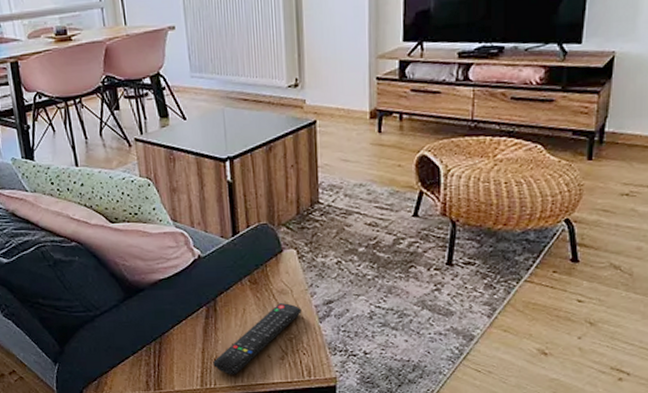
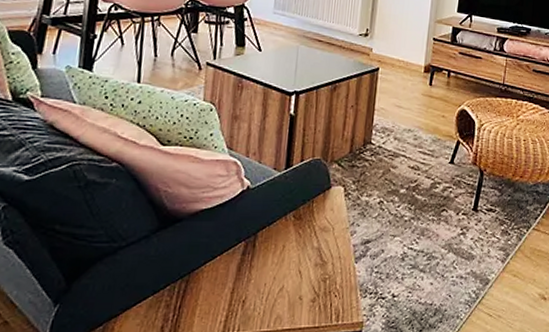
remote control: present [213,303,302,375] -> none [240,241,340,319]

